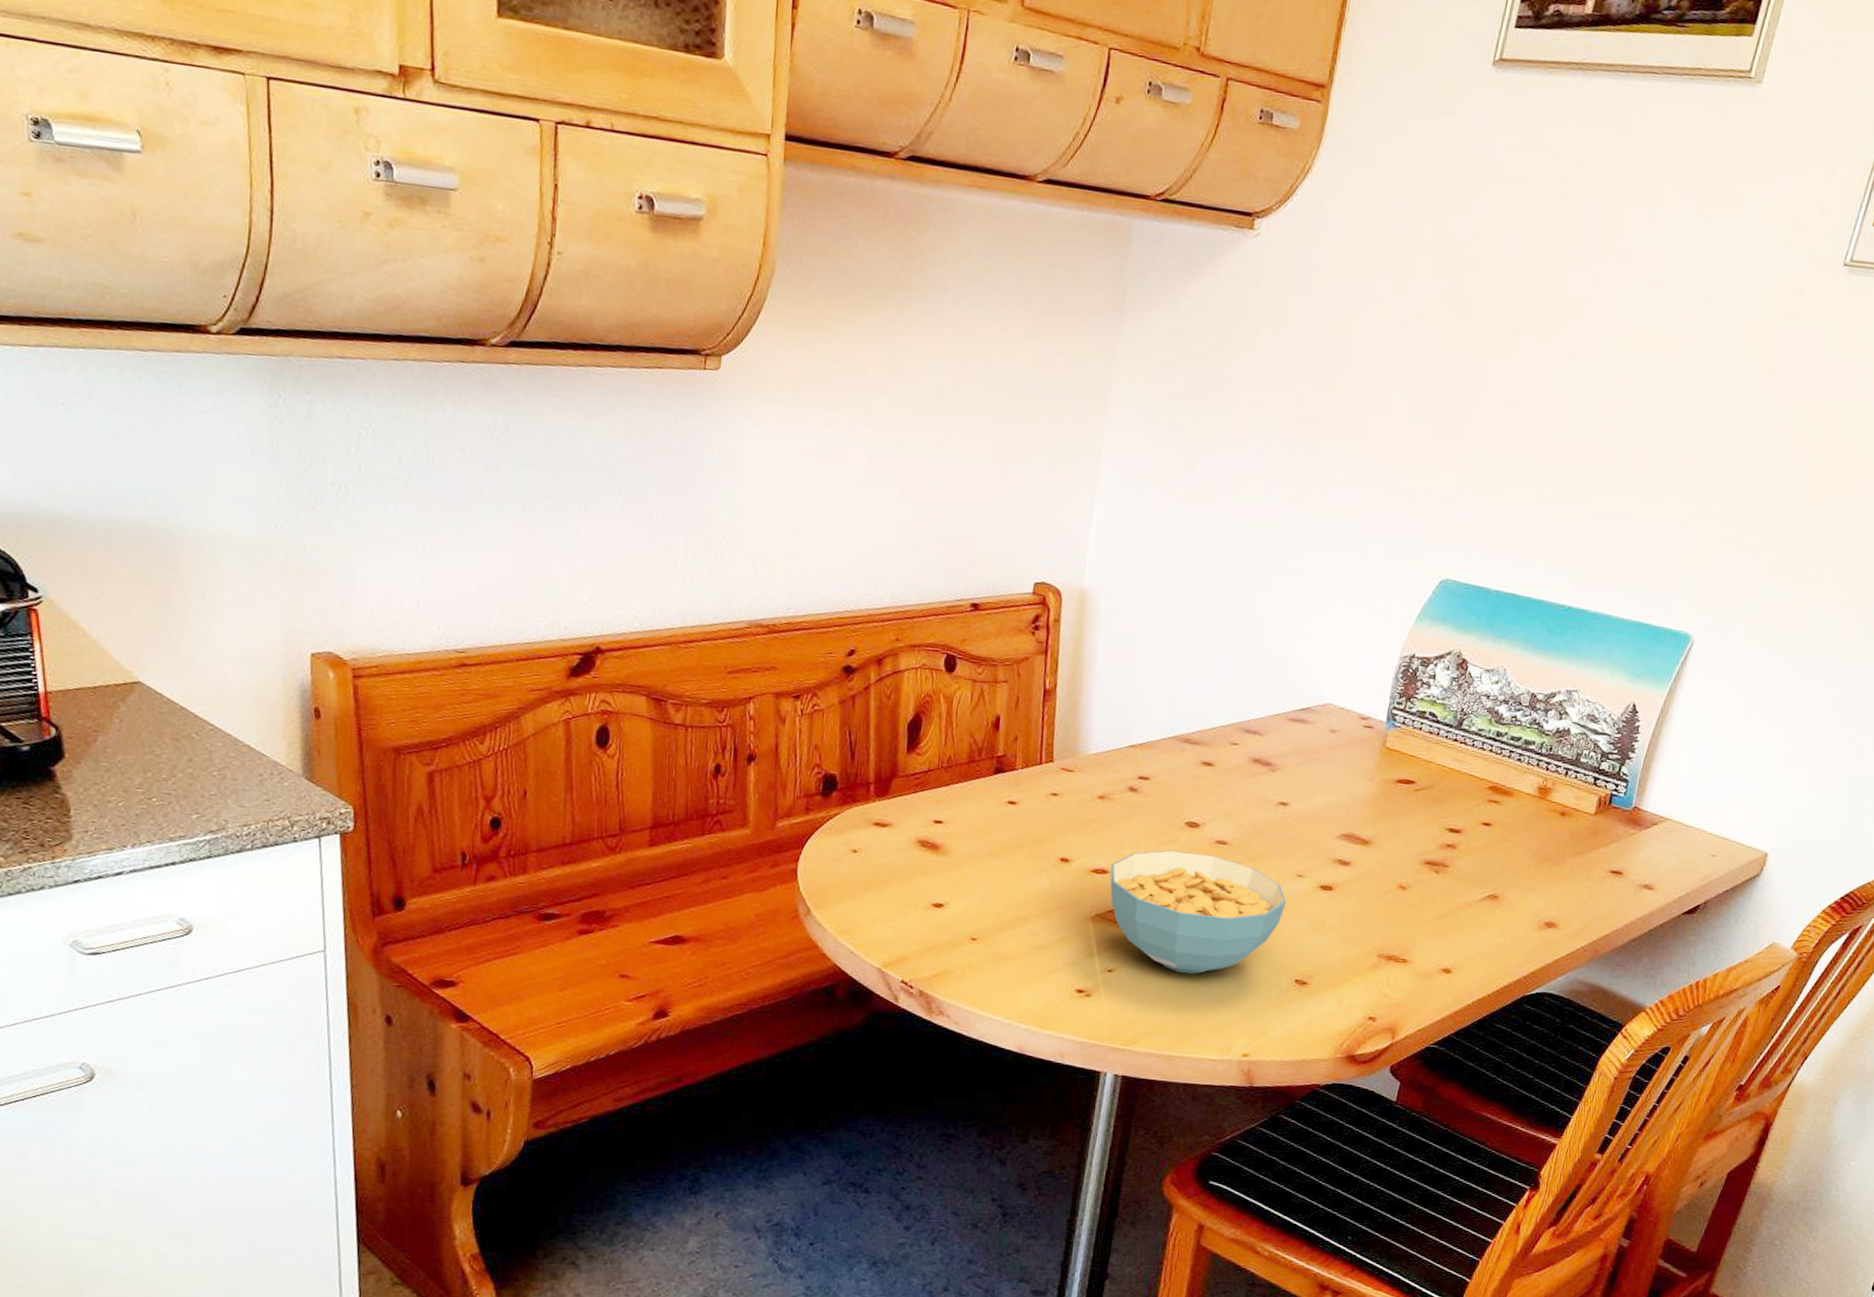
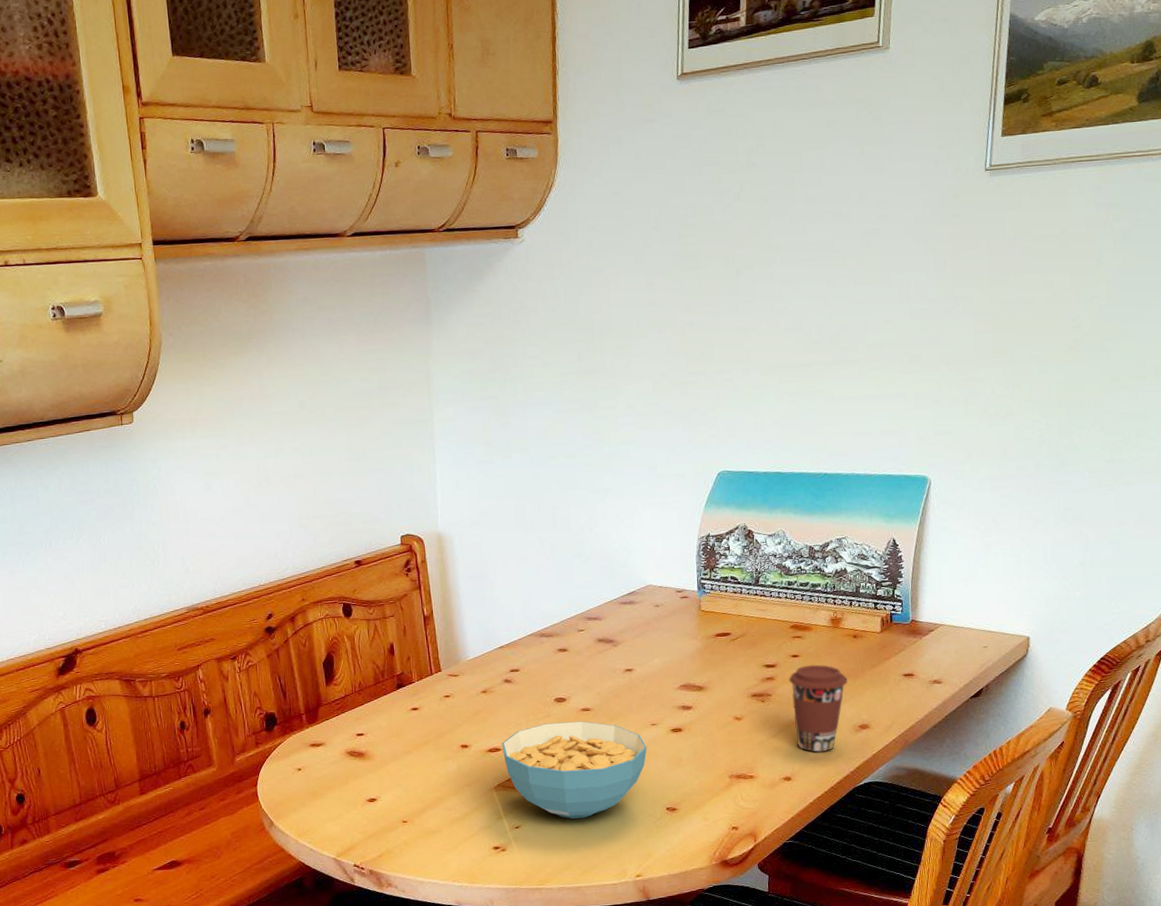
coffee cup: none [1467,838,1544,947] -> present [789,664,848,752]

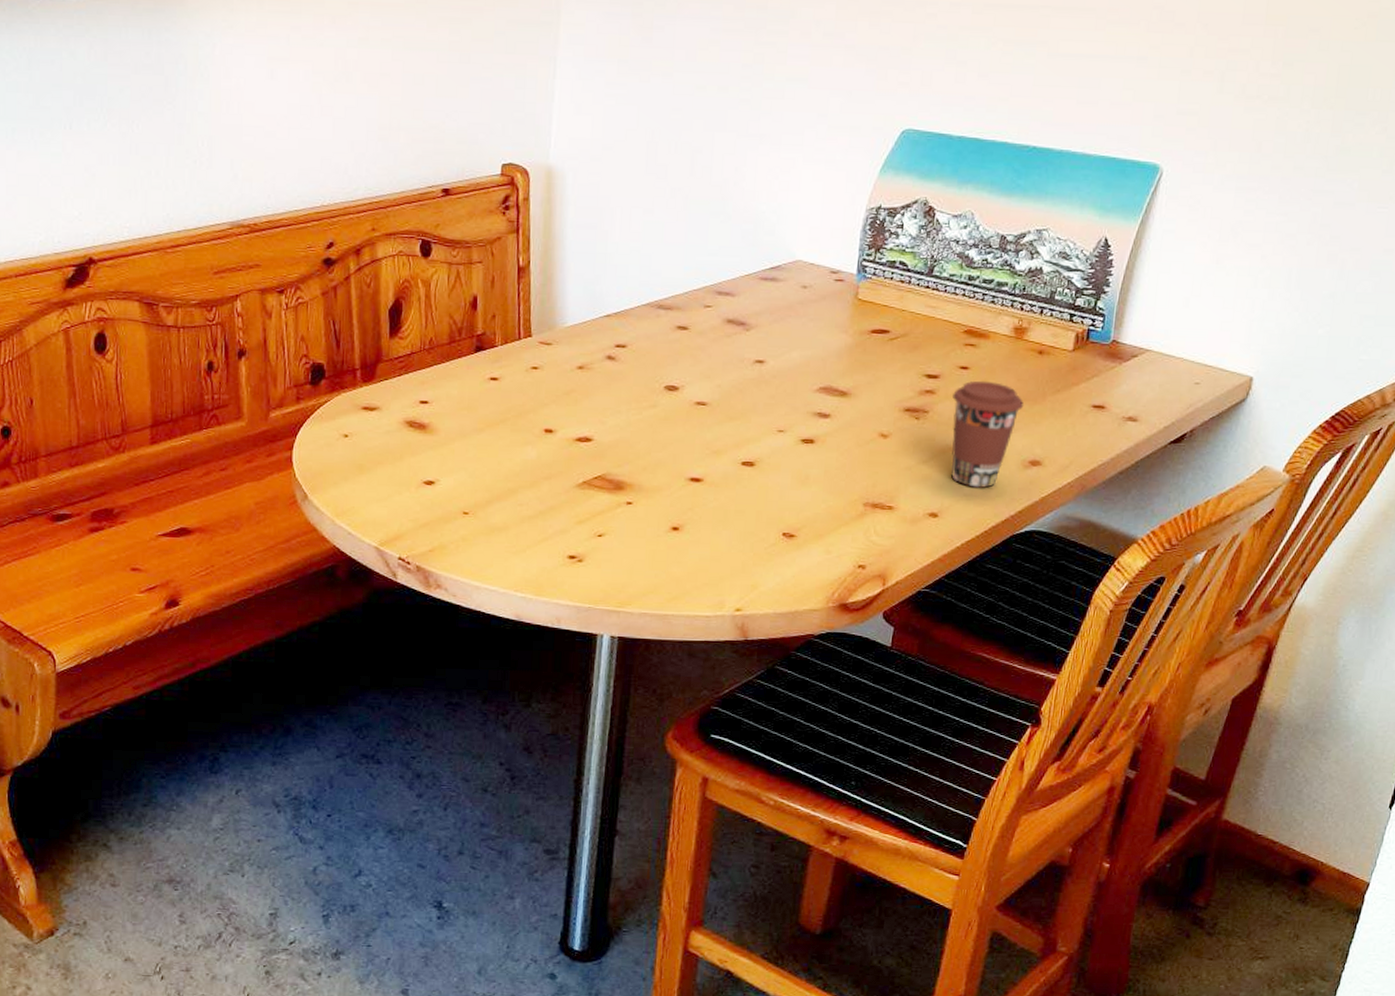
cereal bowl: present [501,721,647,819] -> none [593,414,769,534]

